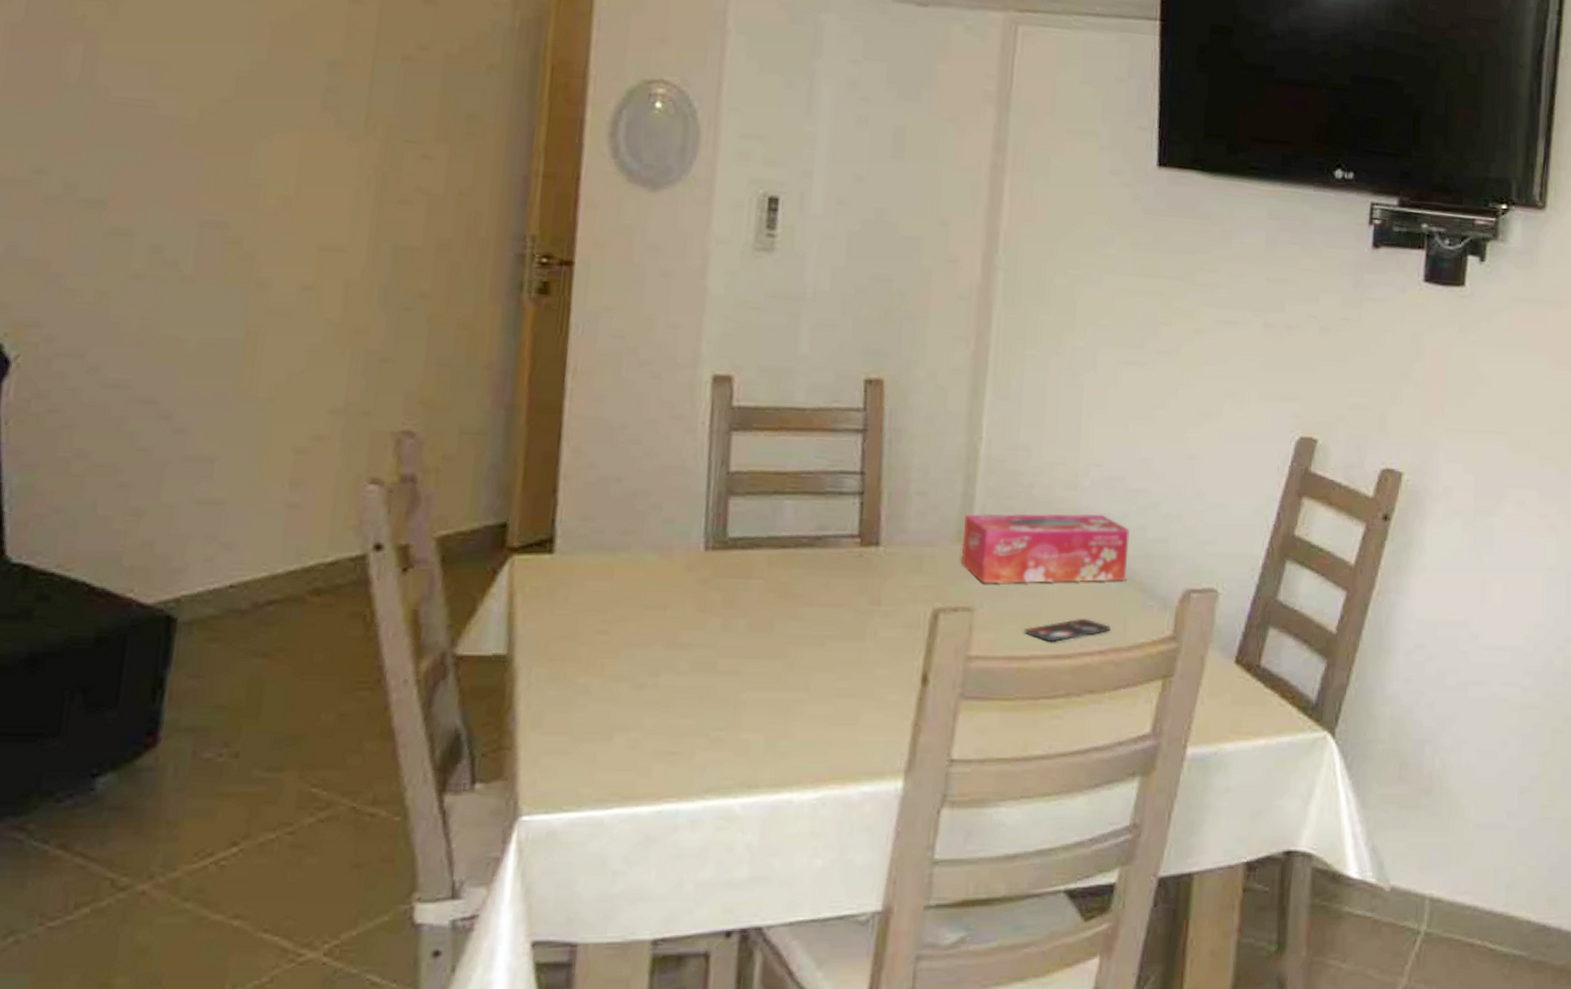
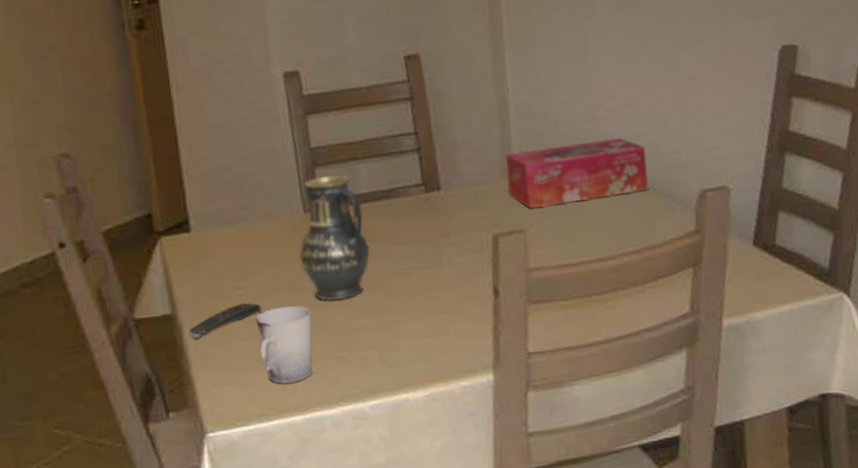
remote control: none [524,652,626,691] -> present [189,302,262,339]
cup: none [612,663,690,762] -> present [255,305,312,384]
vase: none [688,508,779,664] -> present [299,174,370,301]
smartphone: present [1023,618,1111,643] -> none [570,225,642,250]

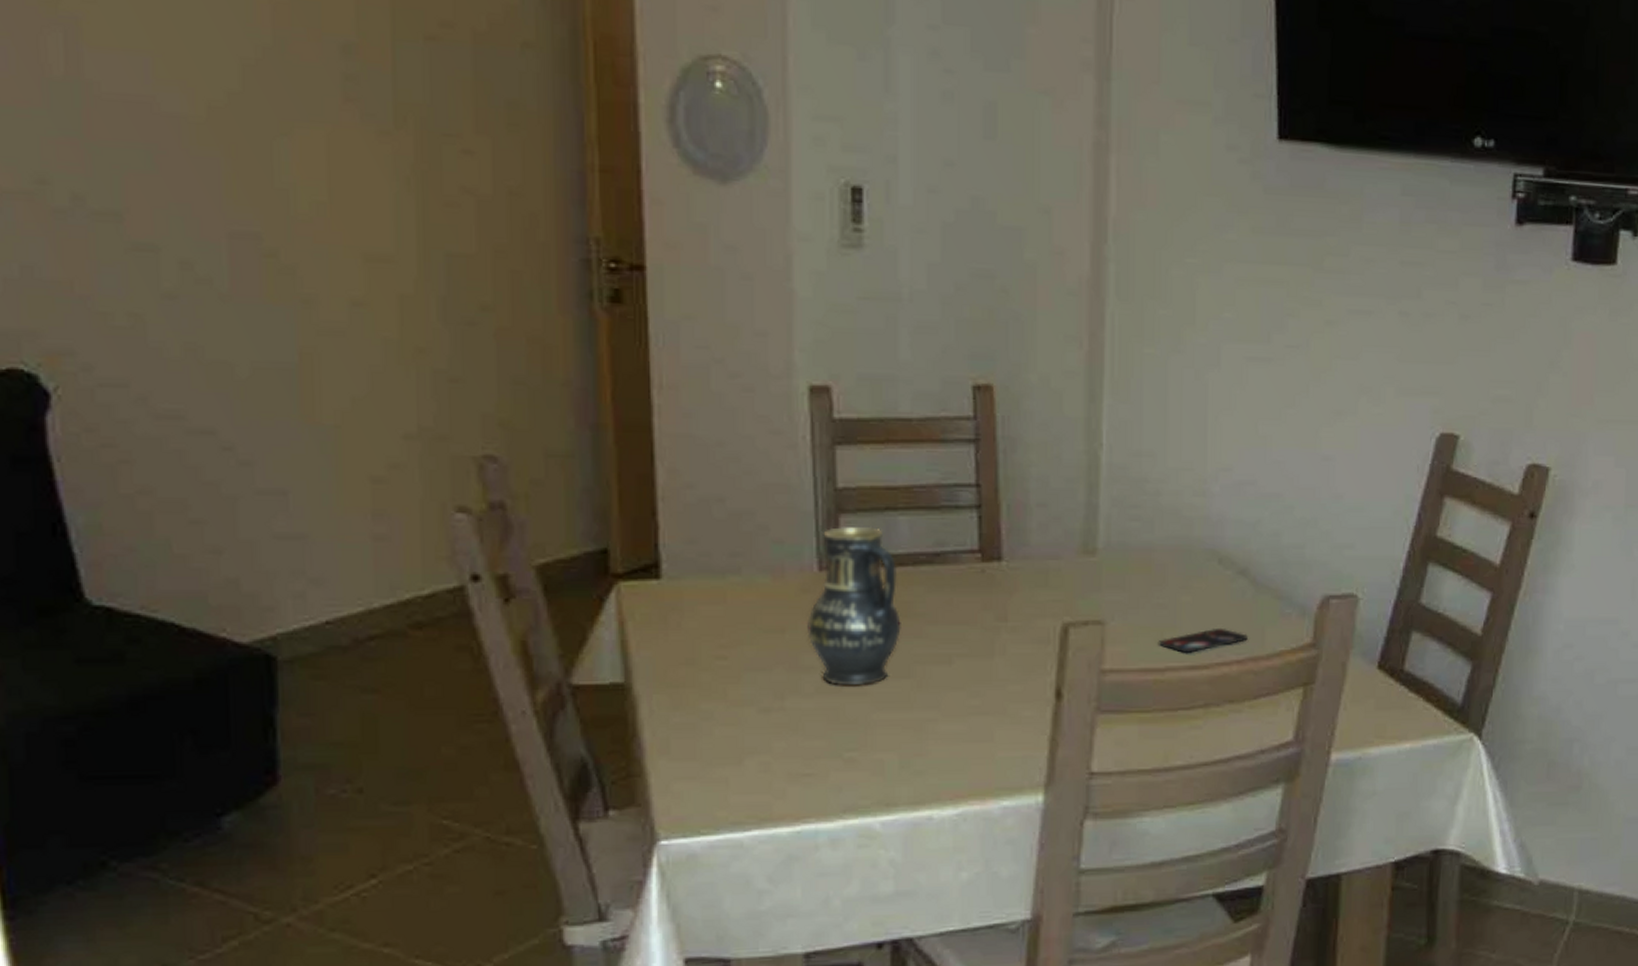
remote control: present [189,302,262,339] -> none [646,677,749,719]
cup: present [255,305,312,384] -> none [739,687,816,785]
tissue box: present [504,137,648,209] -> none [1088,520,1264,596]
smartphone: none [570,225,642,250] -> present [1158,627,1248,654]

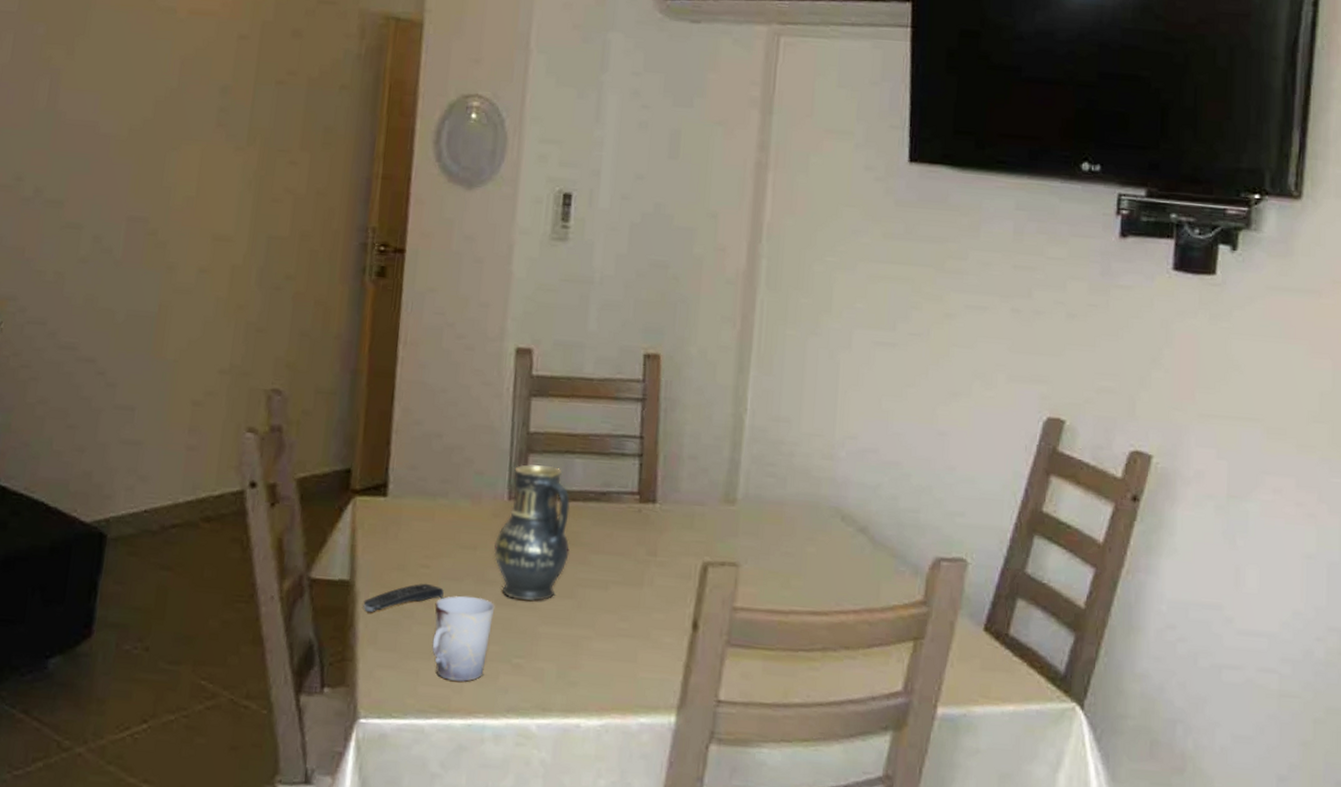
remote control: none [646,677,749,719] -> present [363,583,444,613]
cup: none [739,687,816,785] -> present [432,595,495,682]
smartphone: present [1158,627,1248,654] -> none [784,578,865,600]

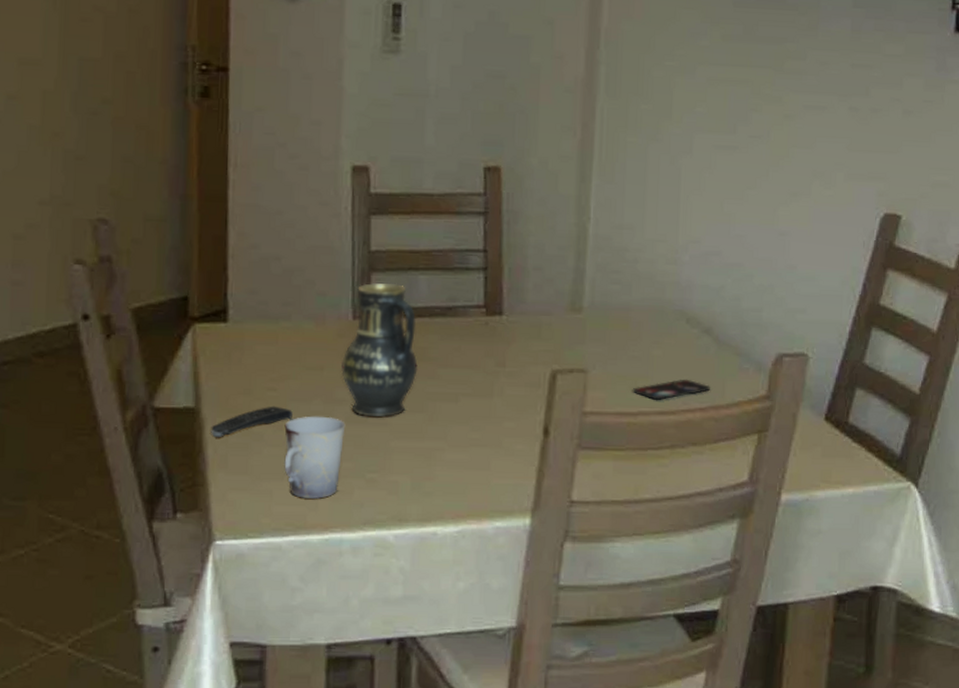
smartphone: none [784,578,865,600] -> present [632,379,710,401]

